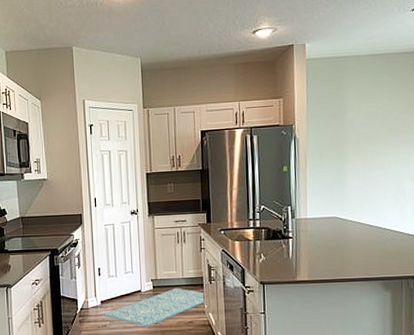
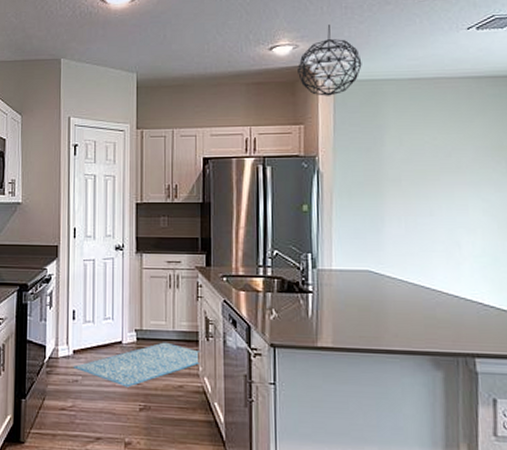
pendant light: none [277,9,329,73] -> present [298,25,362,96]

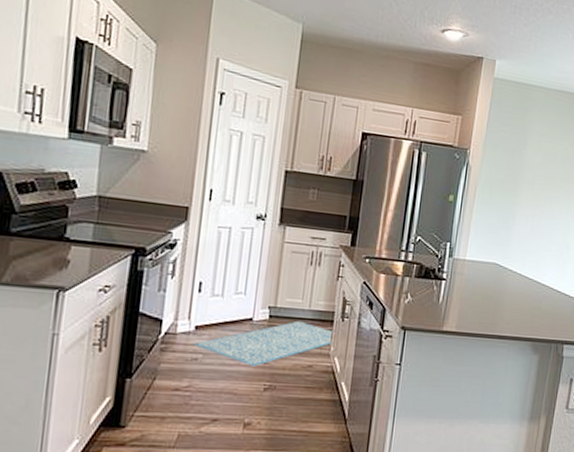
pendant light: present [298,25,362,96] -> none [464,20,520,92]

